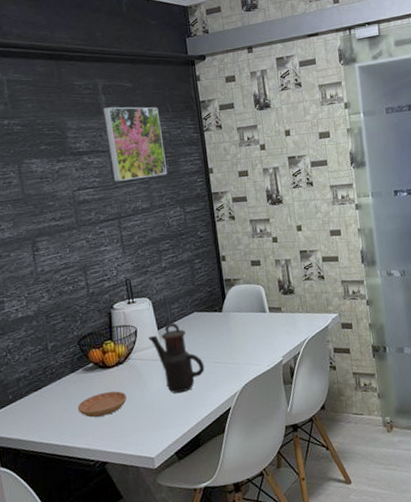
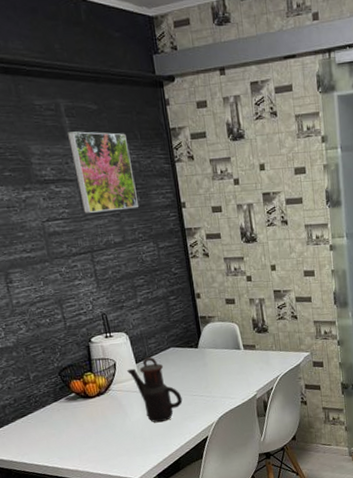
saucer: present [77,391,127,418] -> none [62,419,109,443]

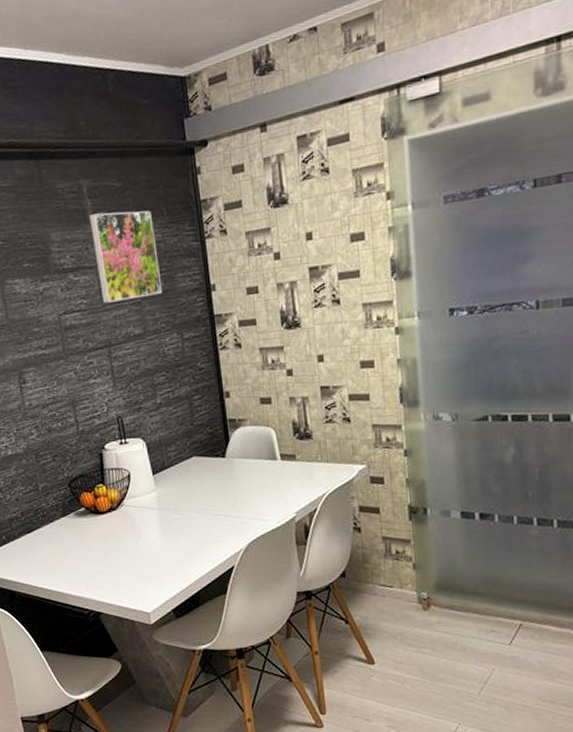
teapot: present [127,356,183,423] -> none [143,467,205,547]

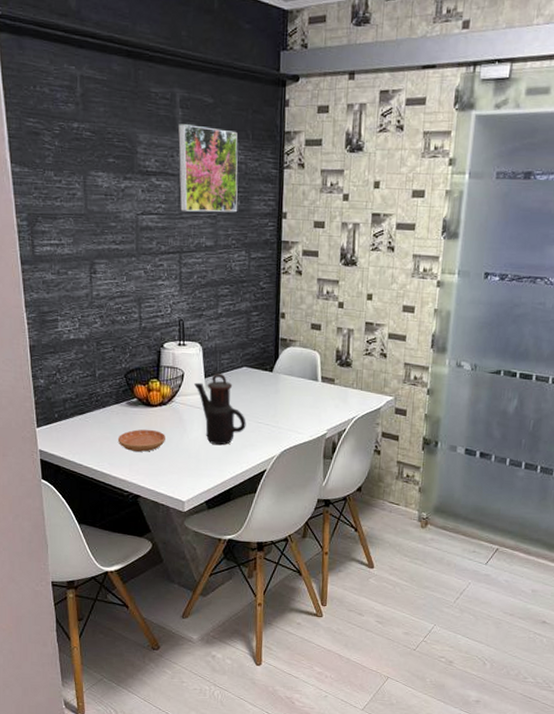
saucer: none [70,538,120,565] -> present [117,429,165,452]
teapot: none [143,467,205,547] -> present [194,372,246,446]

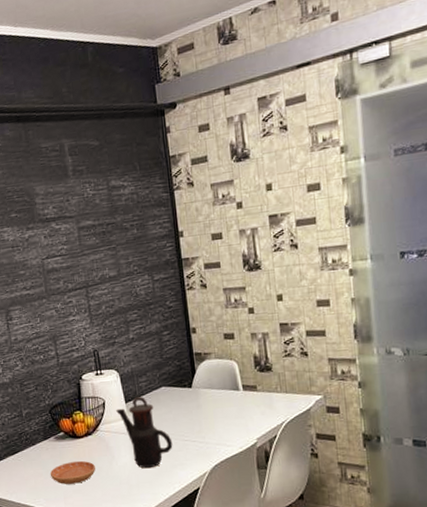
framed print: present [178,124,238,213] -> none [70,166,136,249]

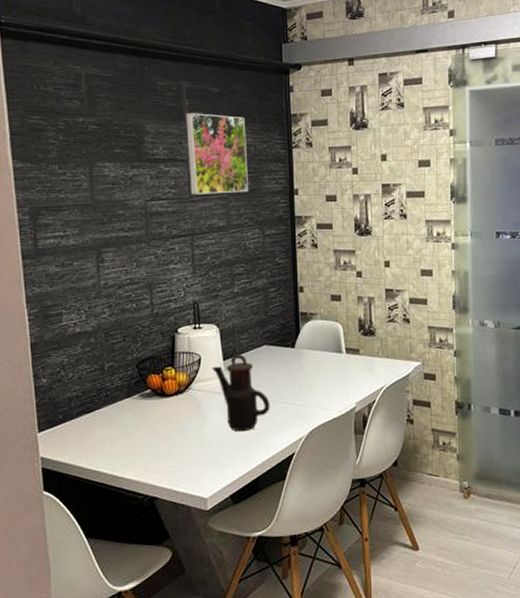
saucer: present [50,460,95,484] -> none [130,421,183,448]
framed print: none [70,166,136,249] -> present [186,113,249,194]

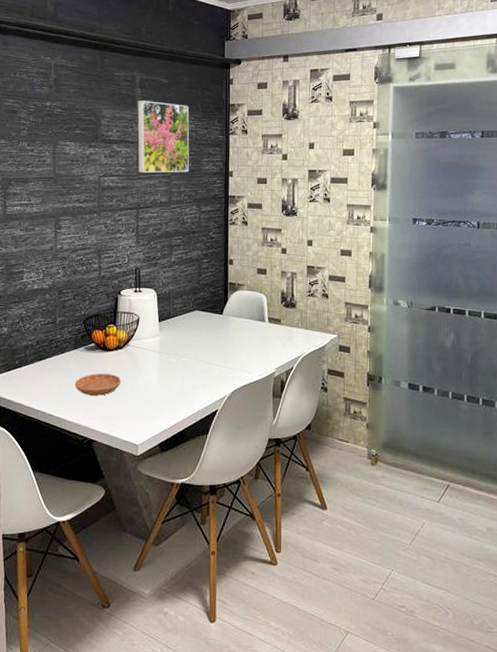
saucer: none [130,421,183,448] -> present [74,373,121,396]
teapot: present [212,353,270,432] -> none [149,316,198,387]

